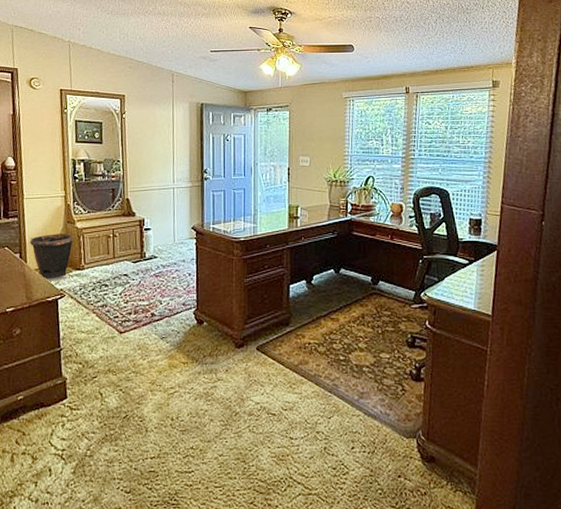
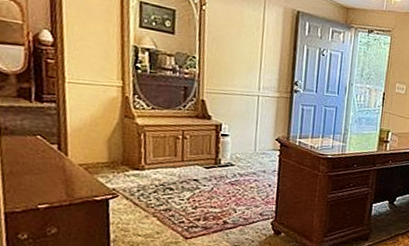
waste bin: present [30,234,75,282] -> none [73,127,134,180]

